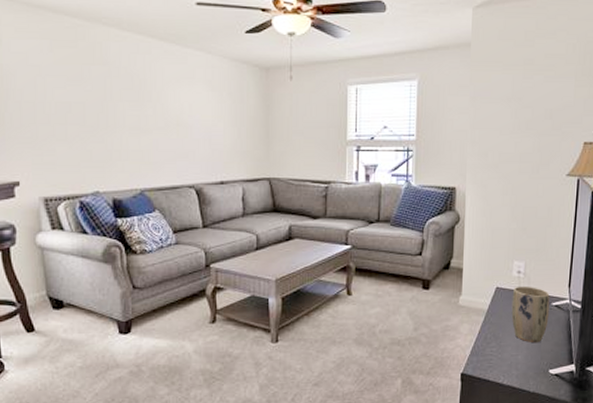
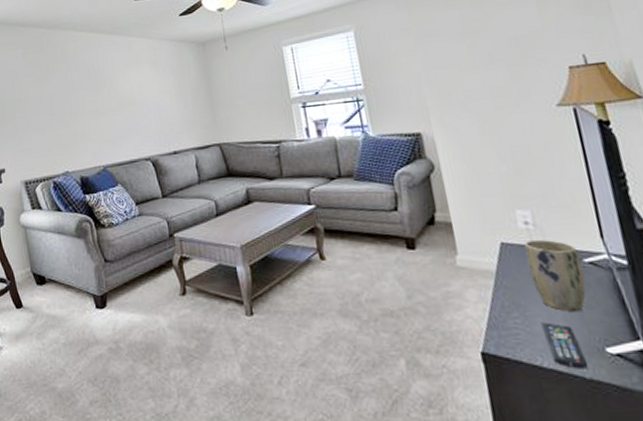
remote control: none [509,350,534,385] -> present [540,322,589,369]

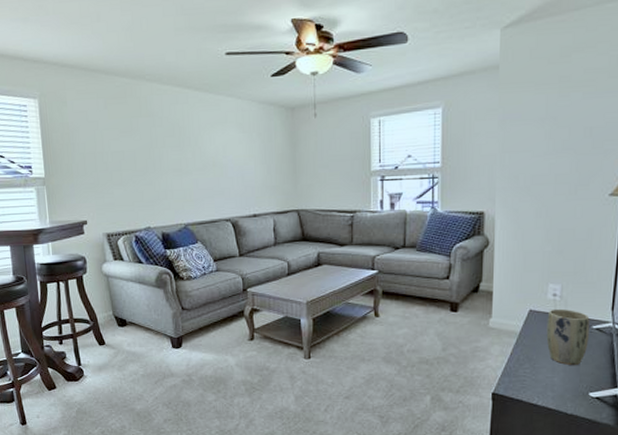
remote control: present [540,322,589,369] -> none [544,372,572,407]

